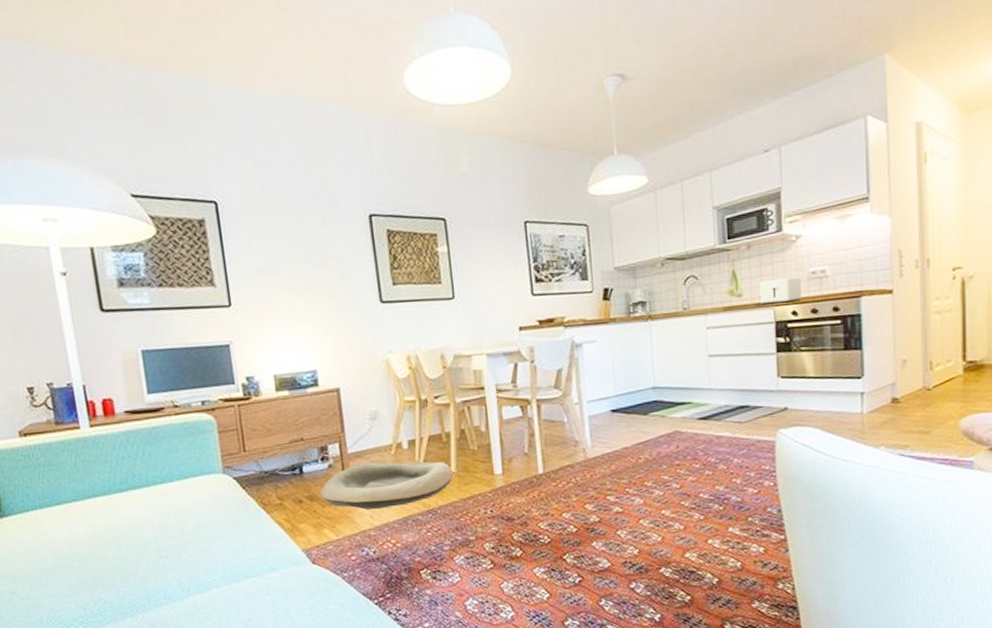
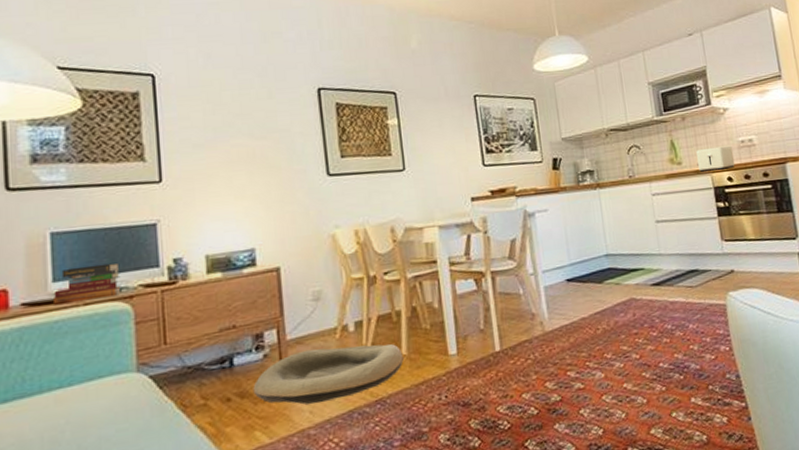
books: none [149,380,204,415] -> present [53,264,120,306]

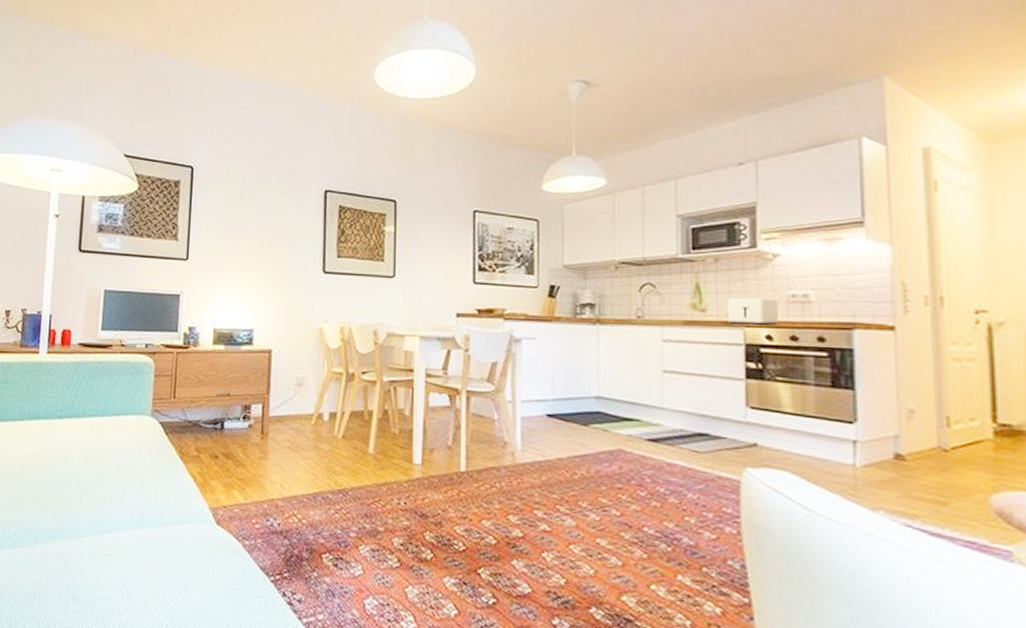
books: present [53,264,120,306] -> none [100,322,148,351]
dog bed: present [253,343,404,405] -> none [236,428,370,480]

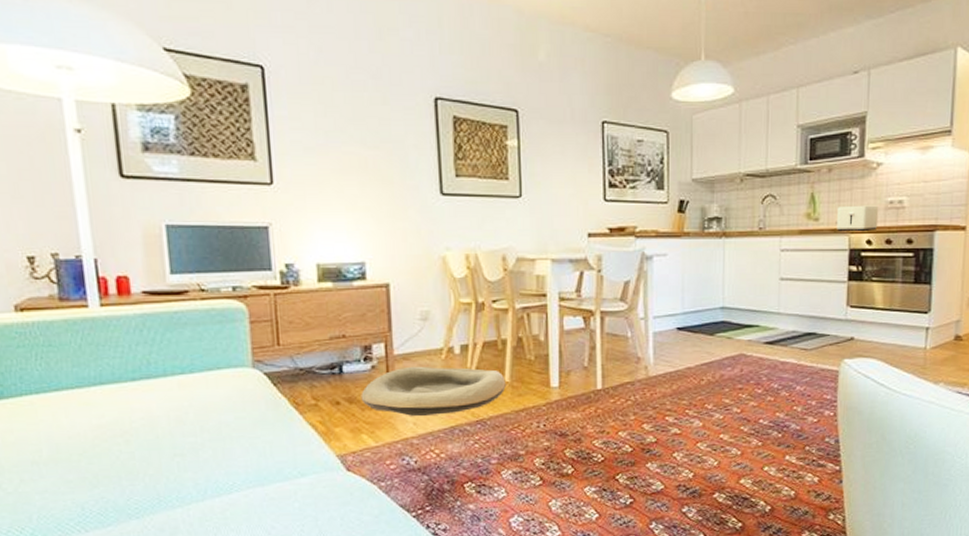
dog bed: none [236,428,370,480] -> present [361,366,506,417]

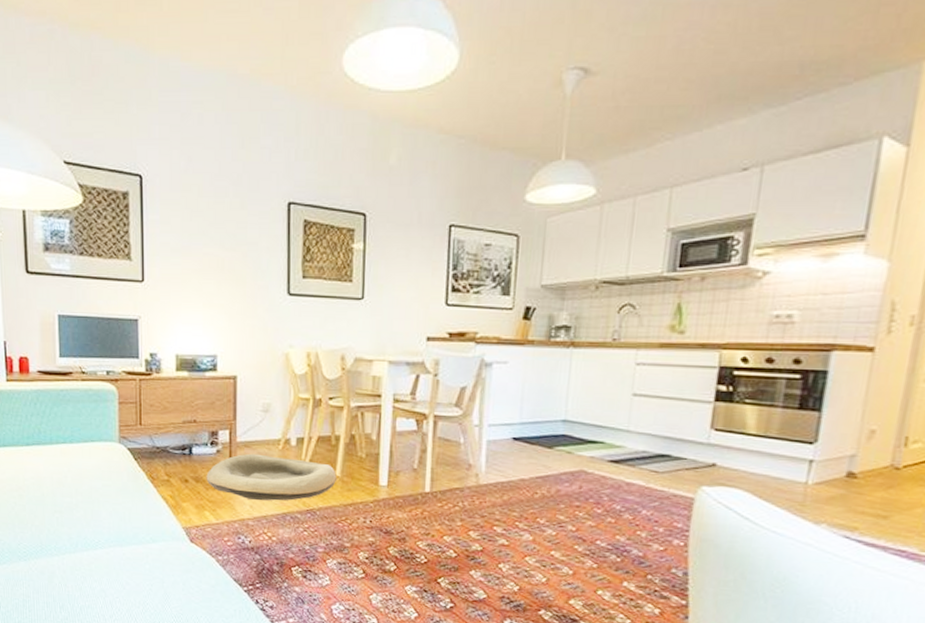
toaster: present [836,205,879,232] -> none [705,318,761,348]

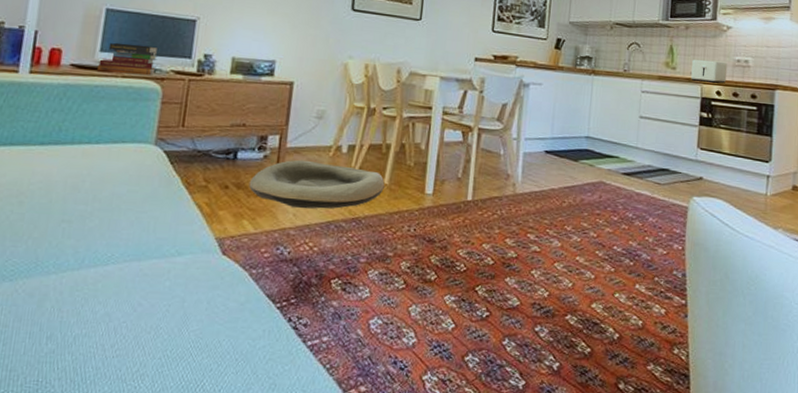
books: none [60,348,108,378] -> present [97,43,157,76]
toaster: none [705,318,761,348] -> present [690,60,728,84]

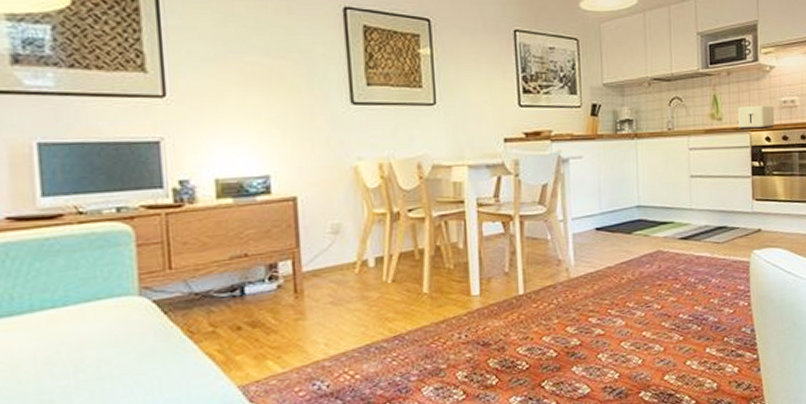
books: present [97,43,157,76] -> none [43,182,119,223]
dog bed: present [249,159,385,209] -> none [265,281,424,338]

